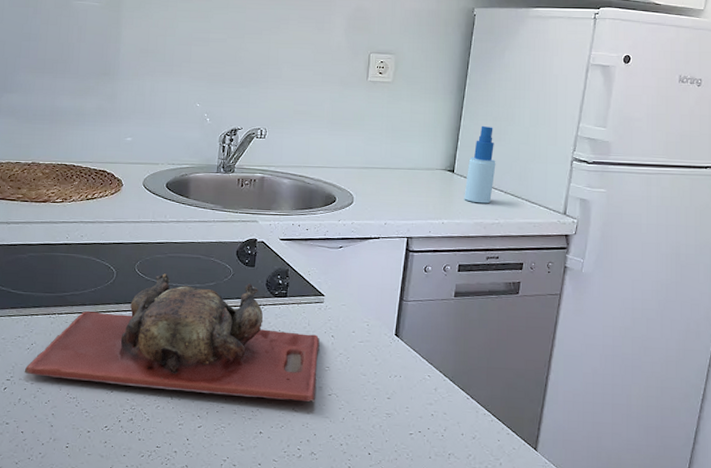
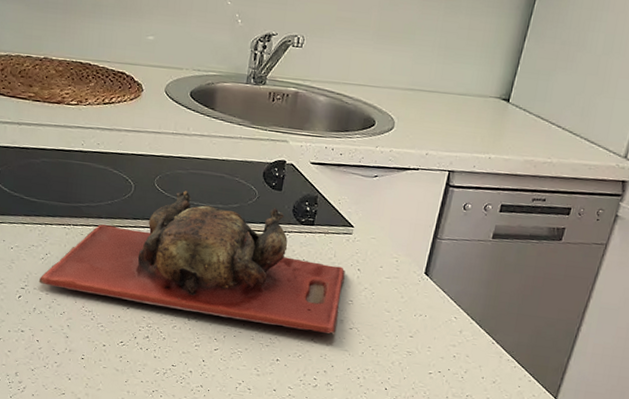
spray bottle: present [464,125,496,204] -> none [516,49,560,140]

